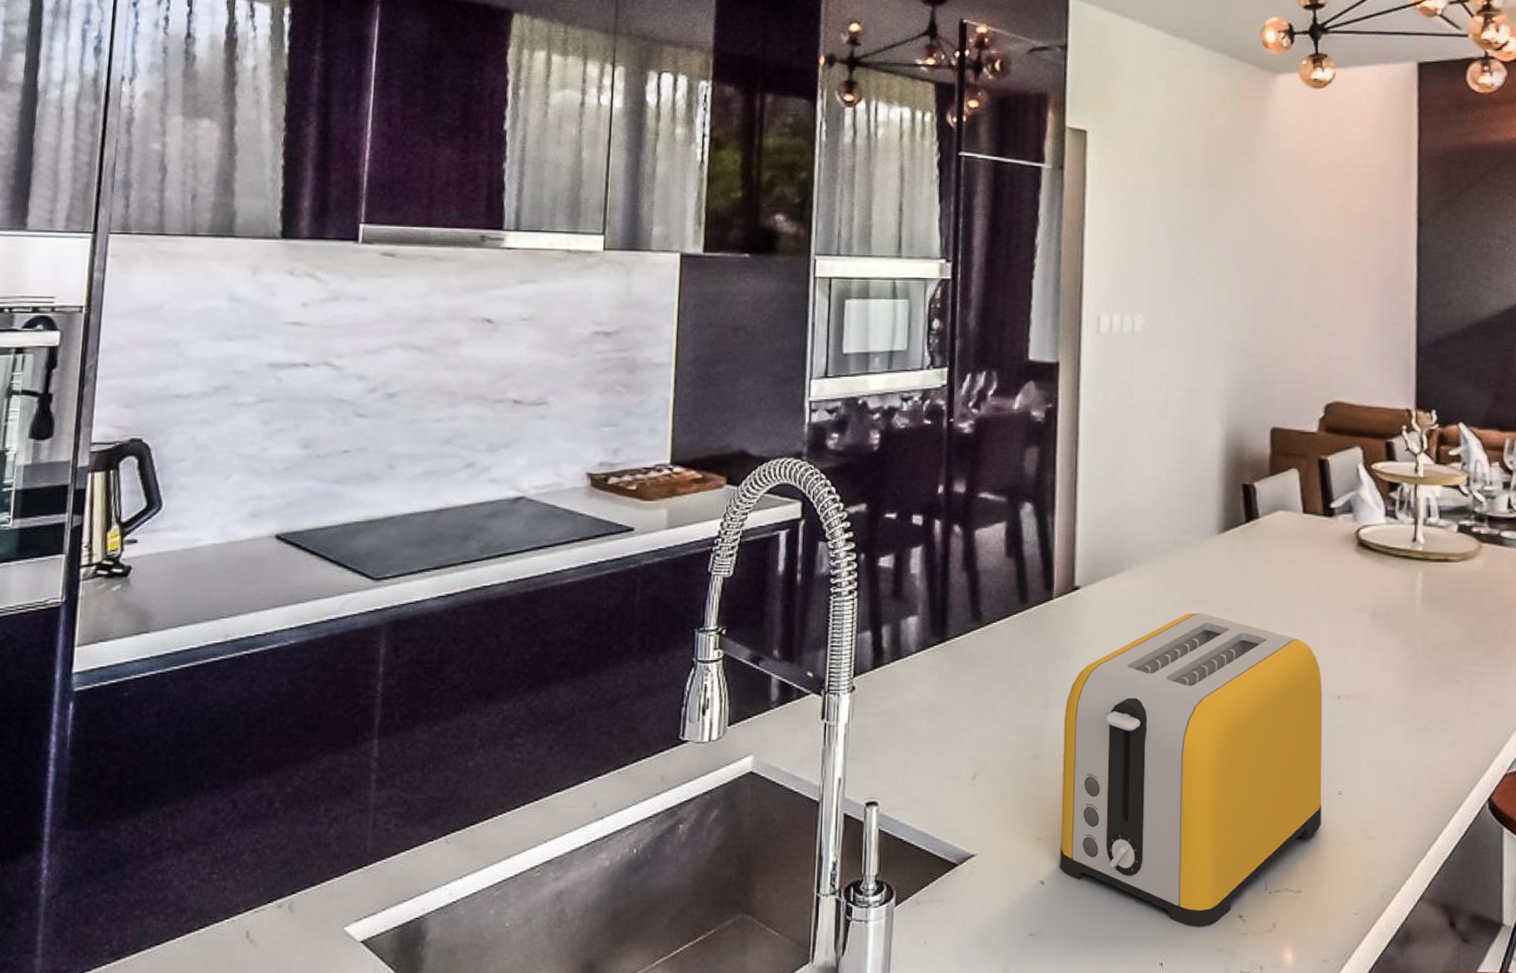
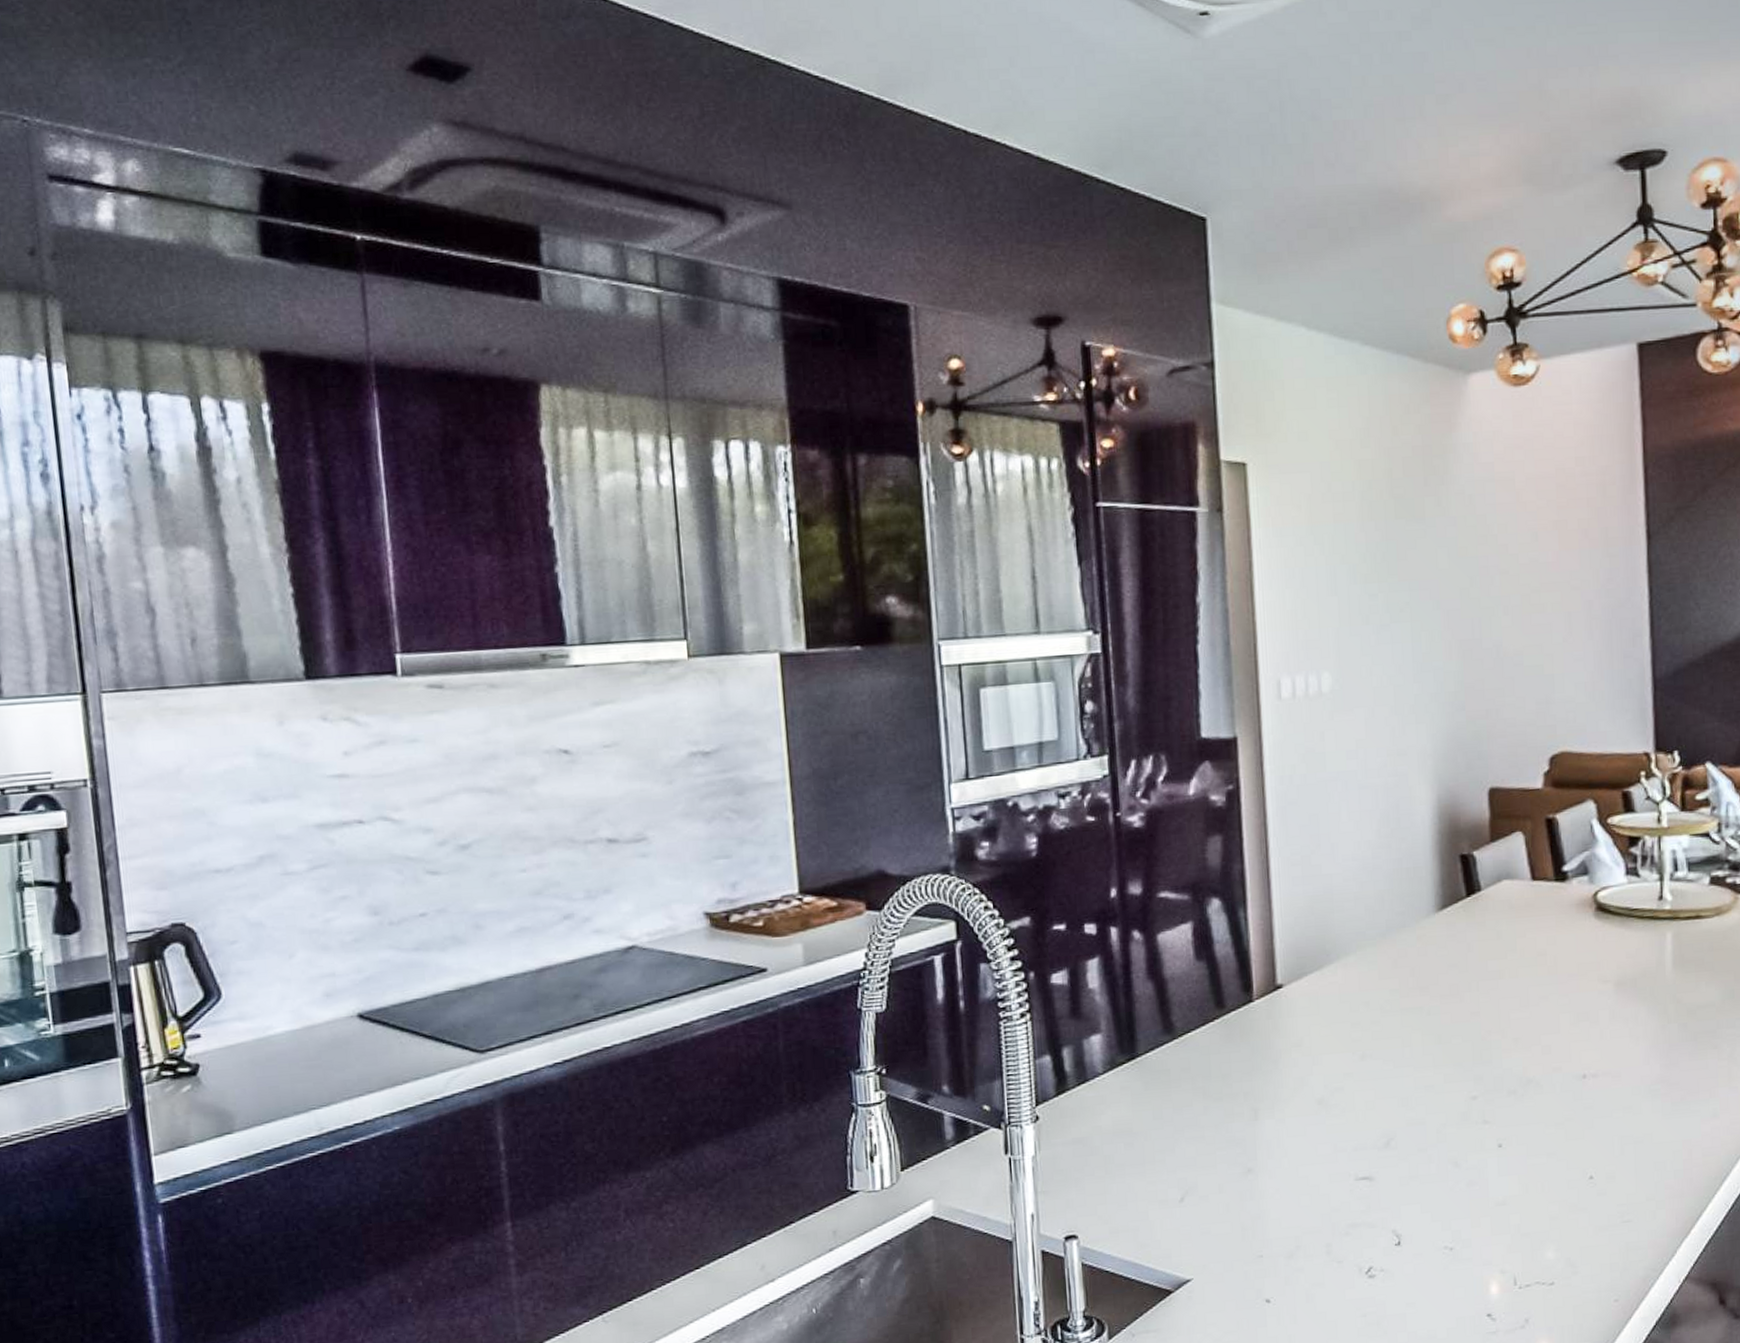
toaster: present [1060,613,1323,927] -> none [1277,1000,1572,1331]

